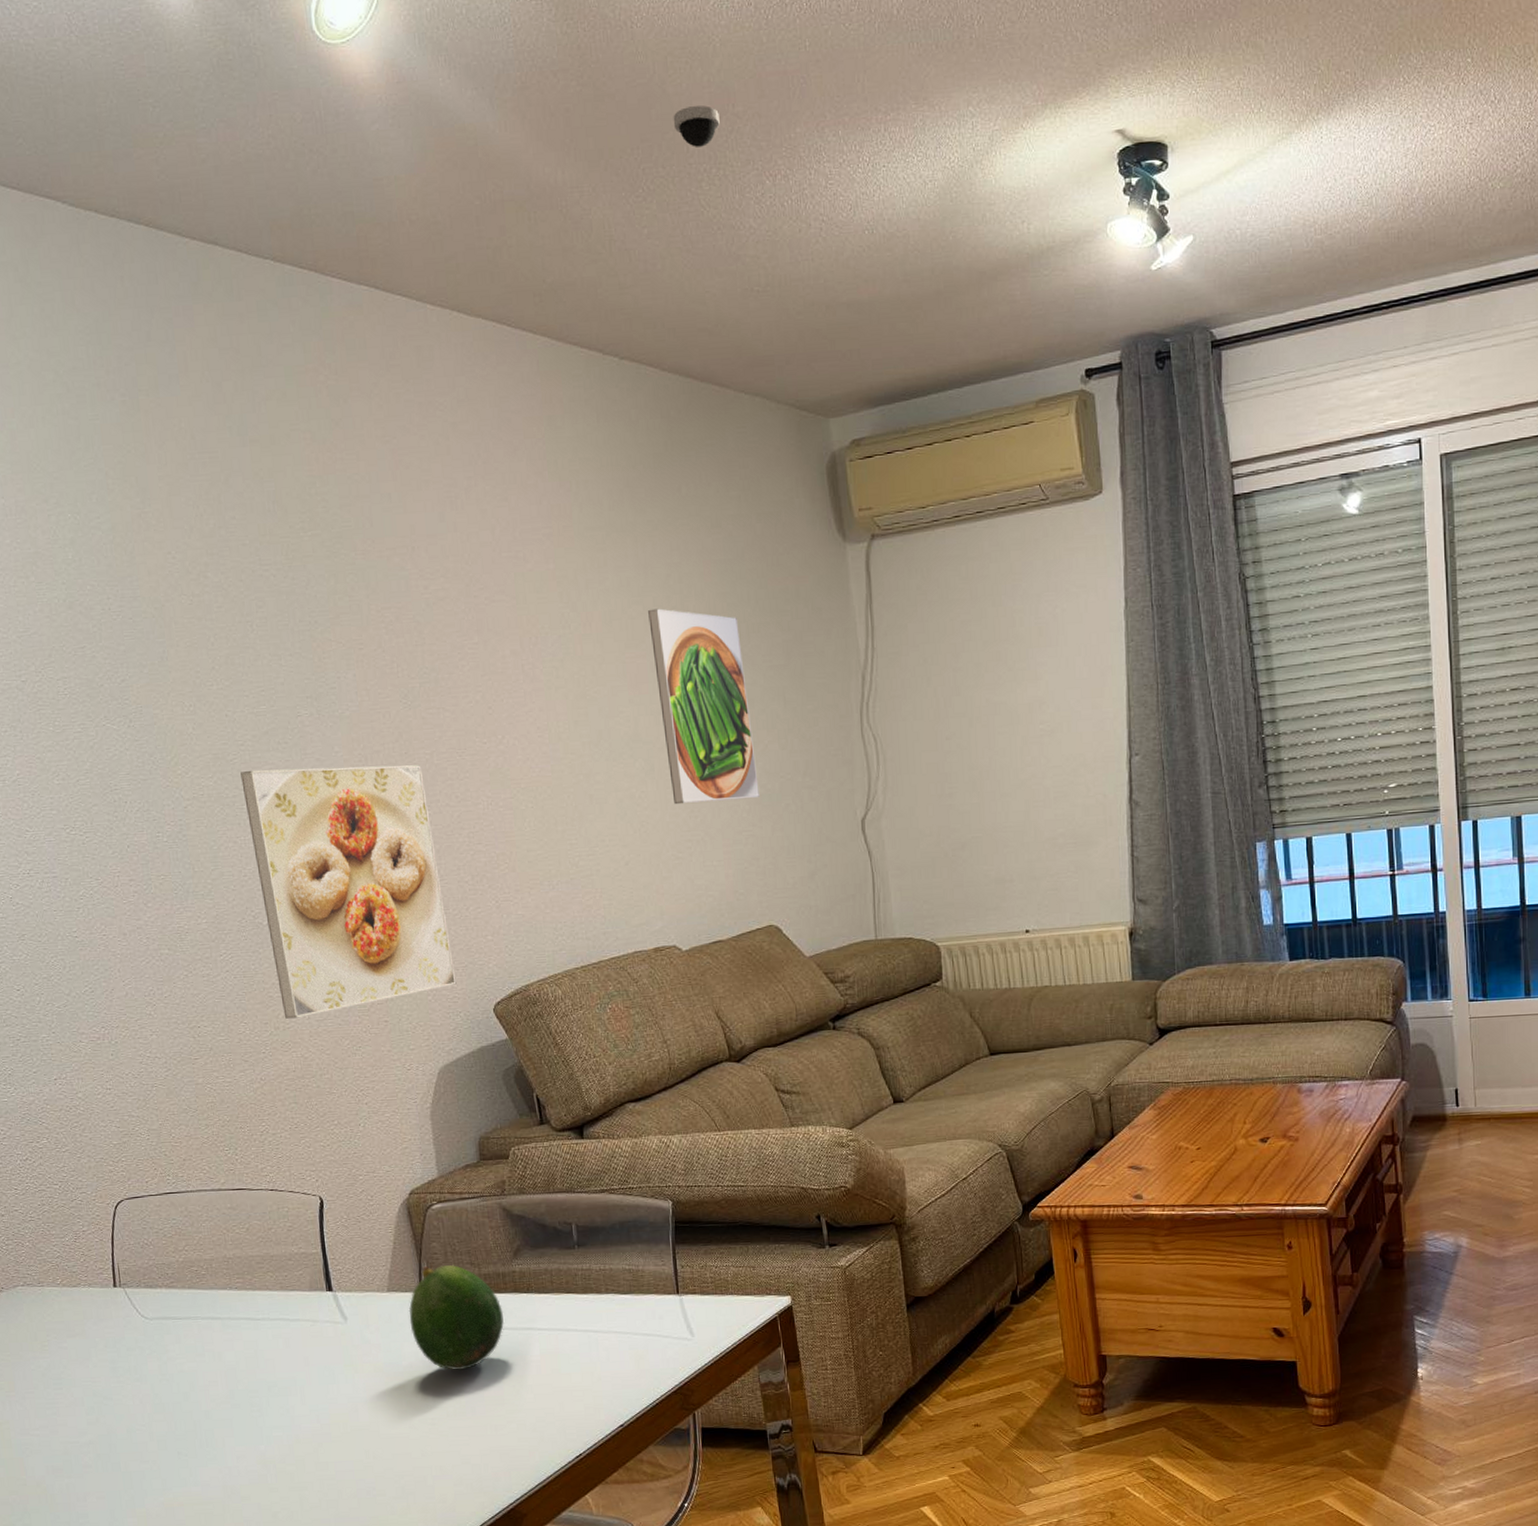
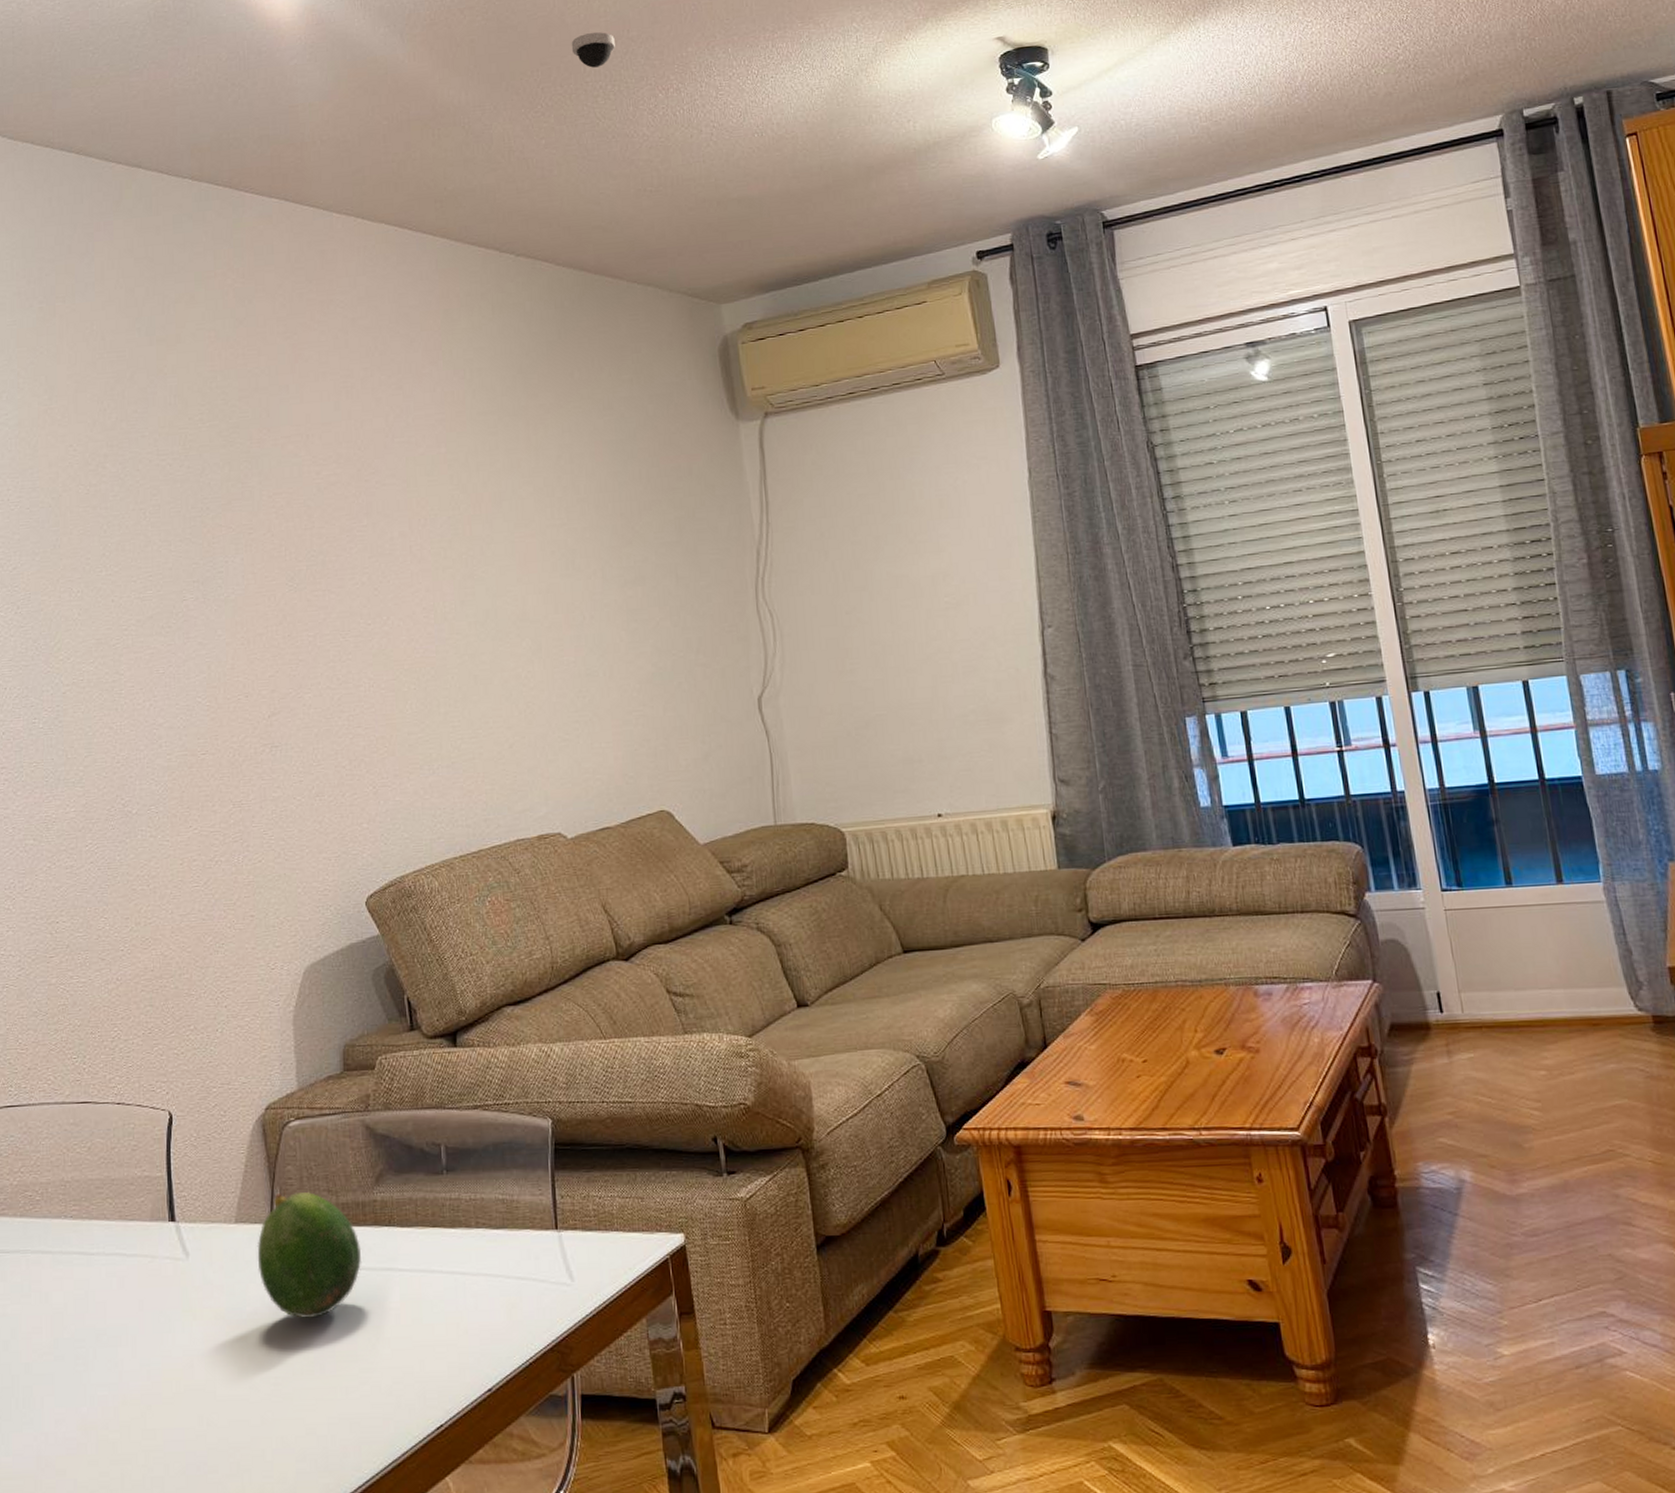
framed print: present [240,765,457,1019] -> none [122,647,328,913]
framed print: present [648,608,759,805] -> none [538,488,650,685]

